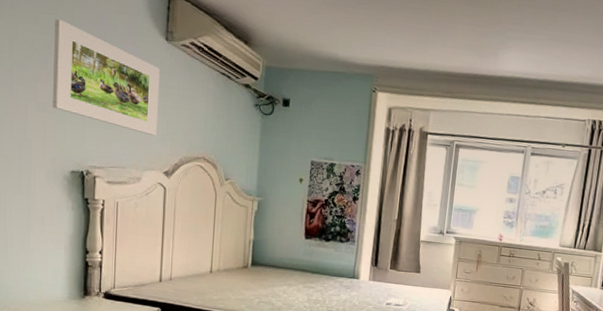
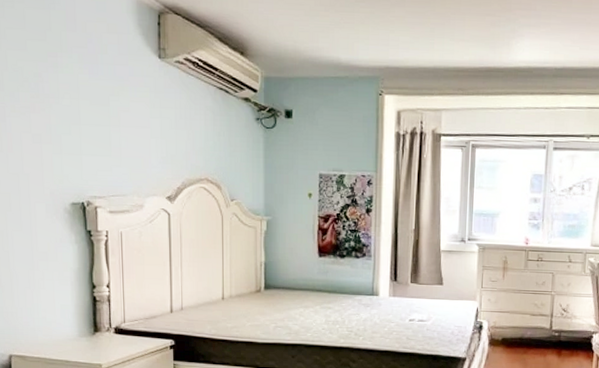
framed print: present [53,19,161,136] -> none [43,45,157,160]

